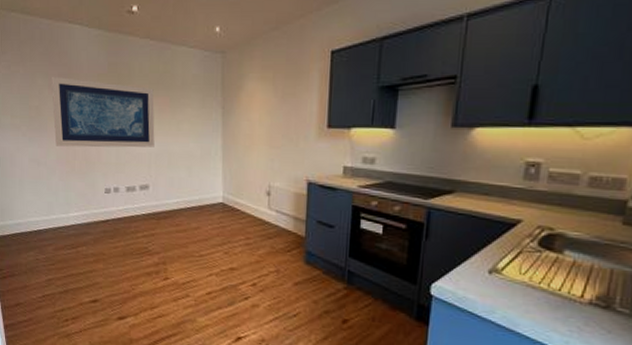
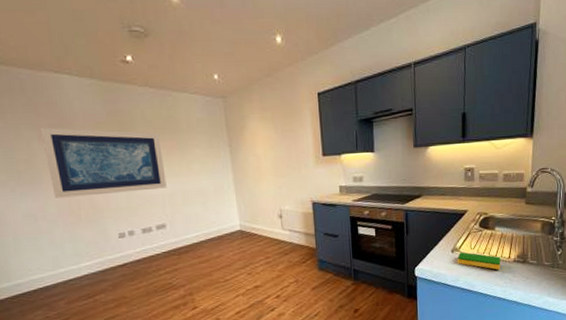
dish sponge: none [496,275,566,311] -> present [457,251,501,270]

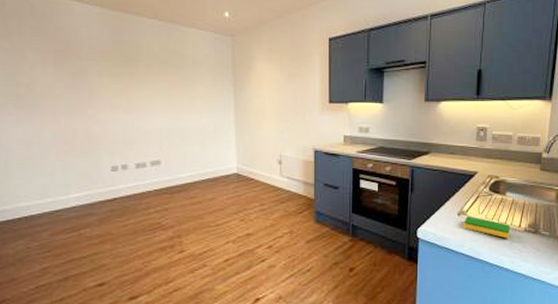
wall art: present [41,127,167,198] -> none [45,52,166,125]

